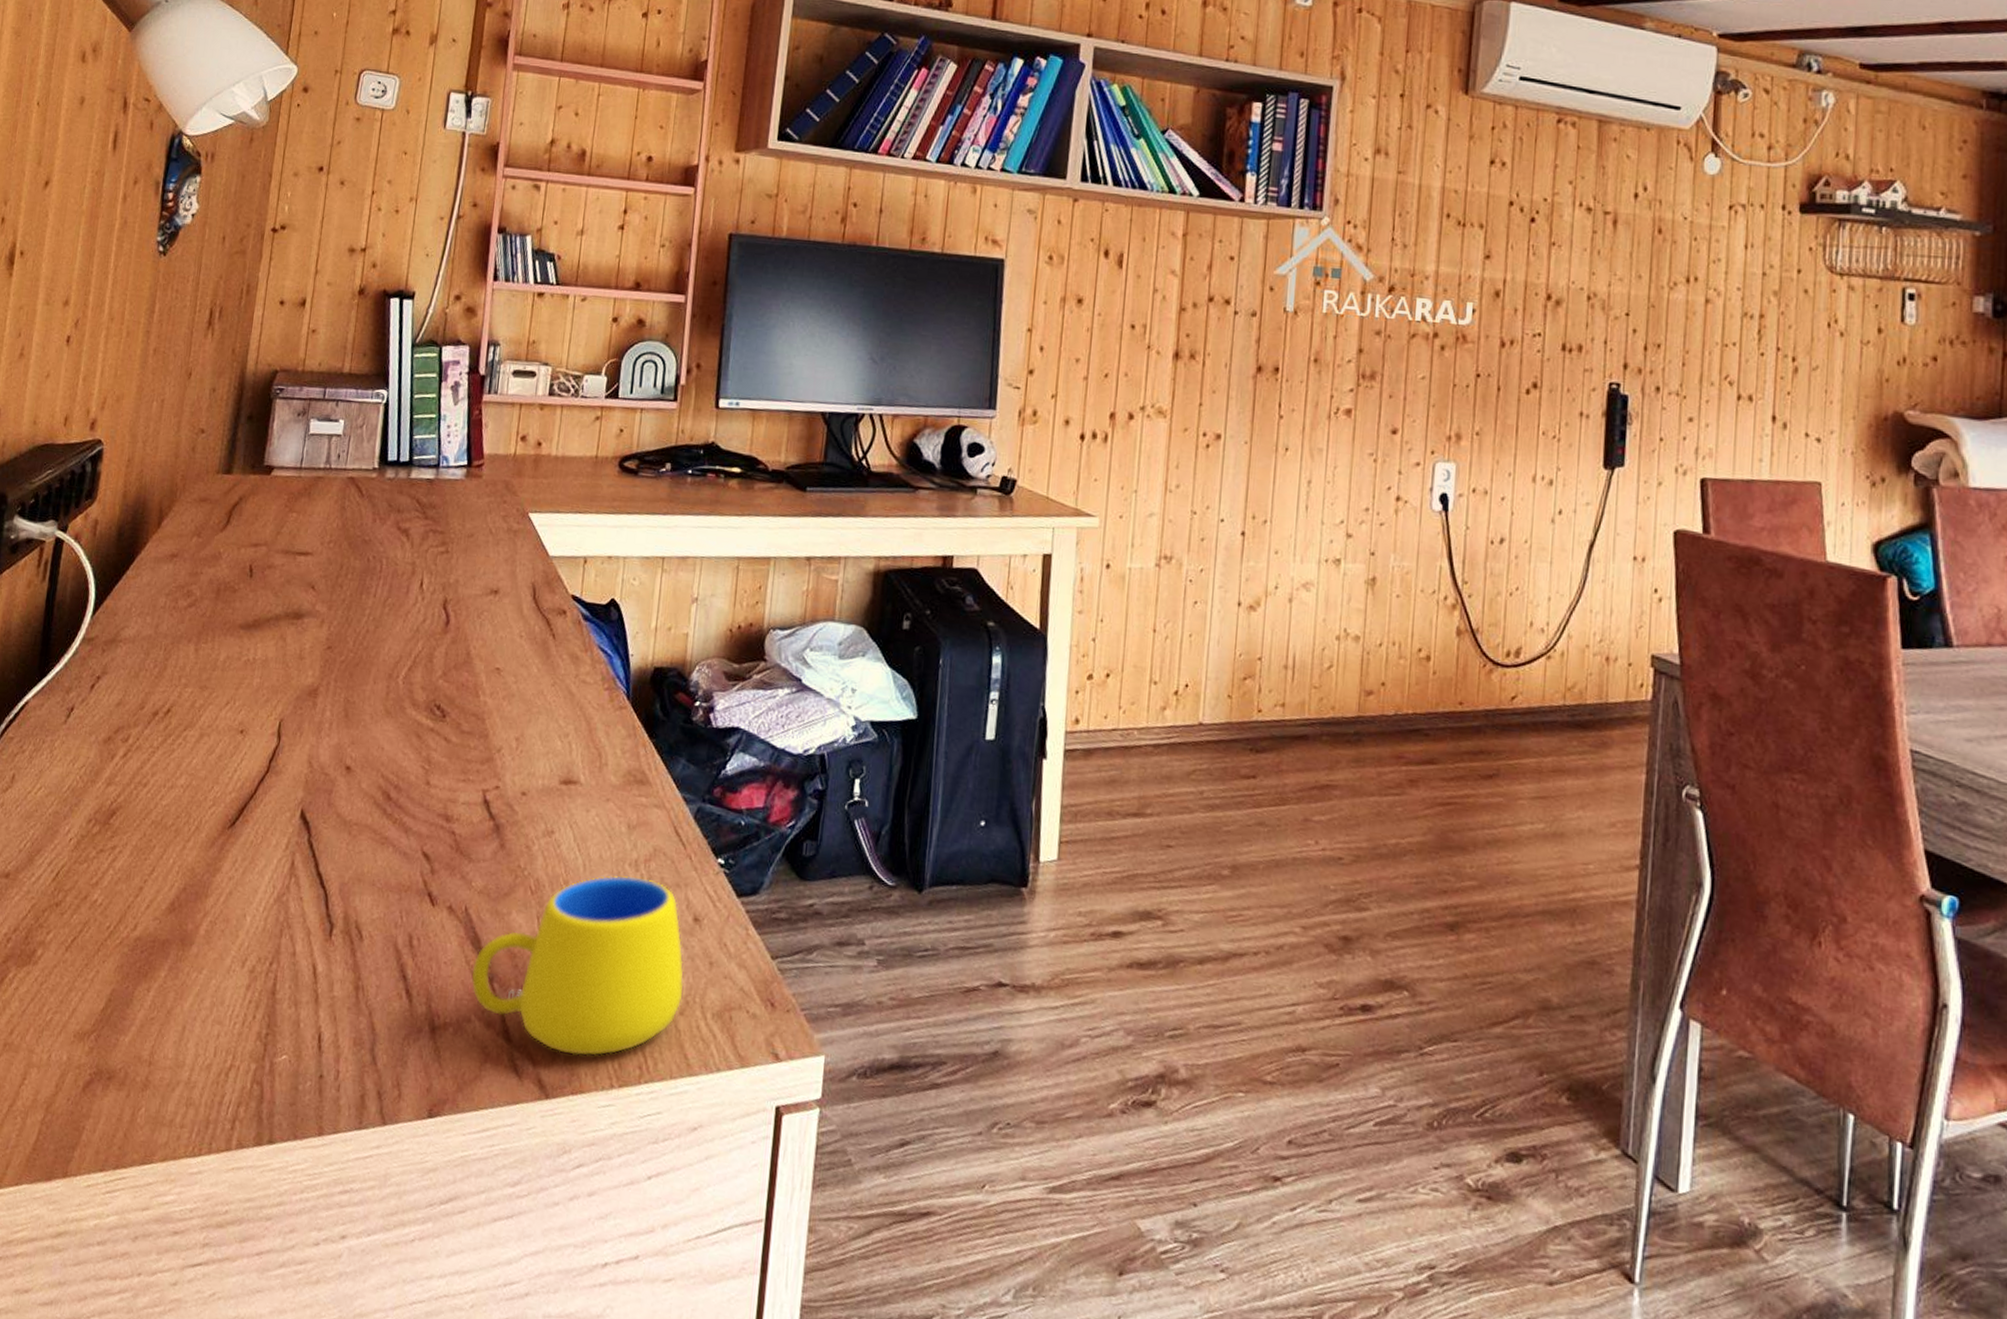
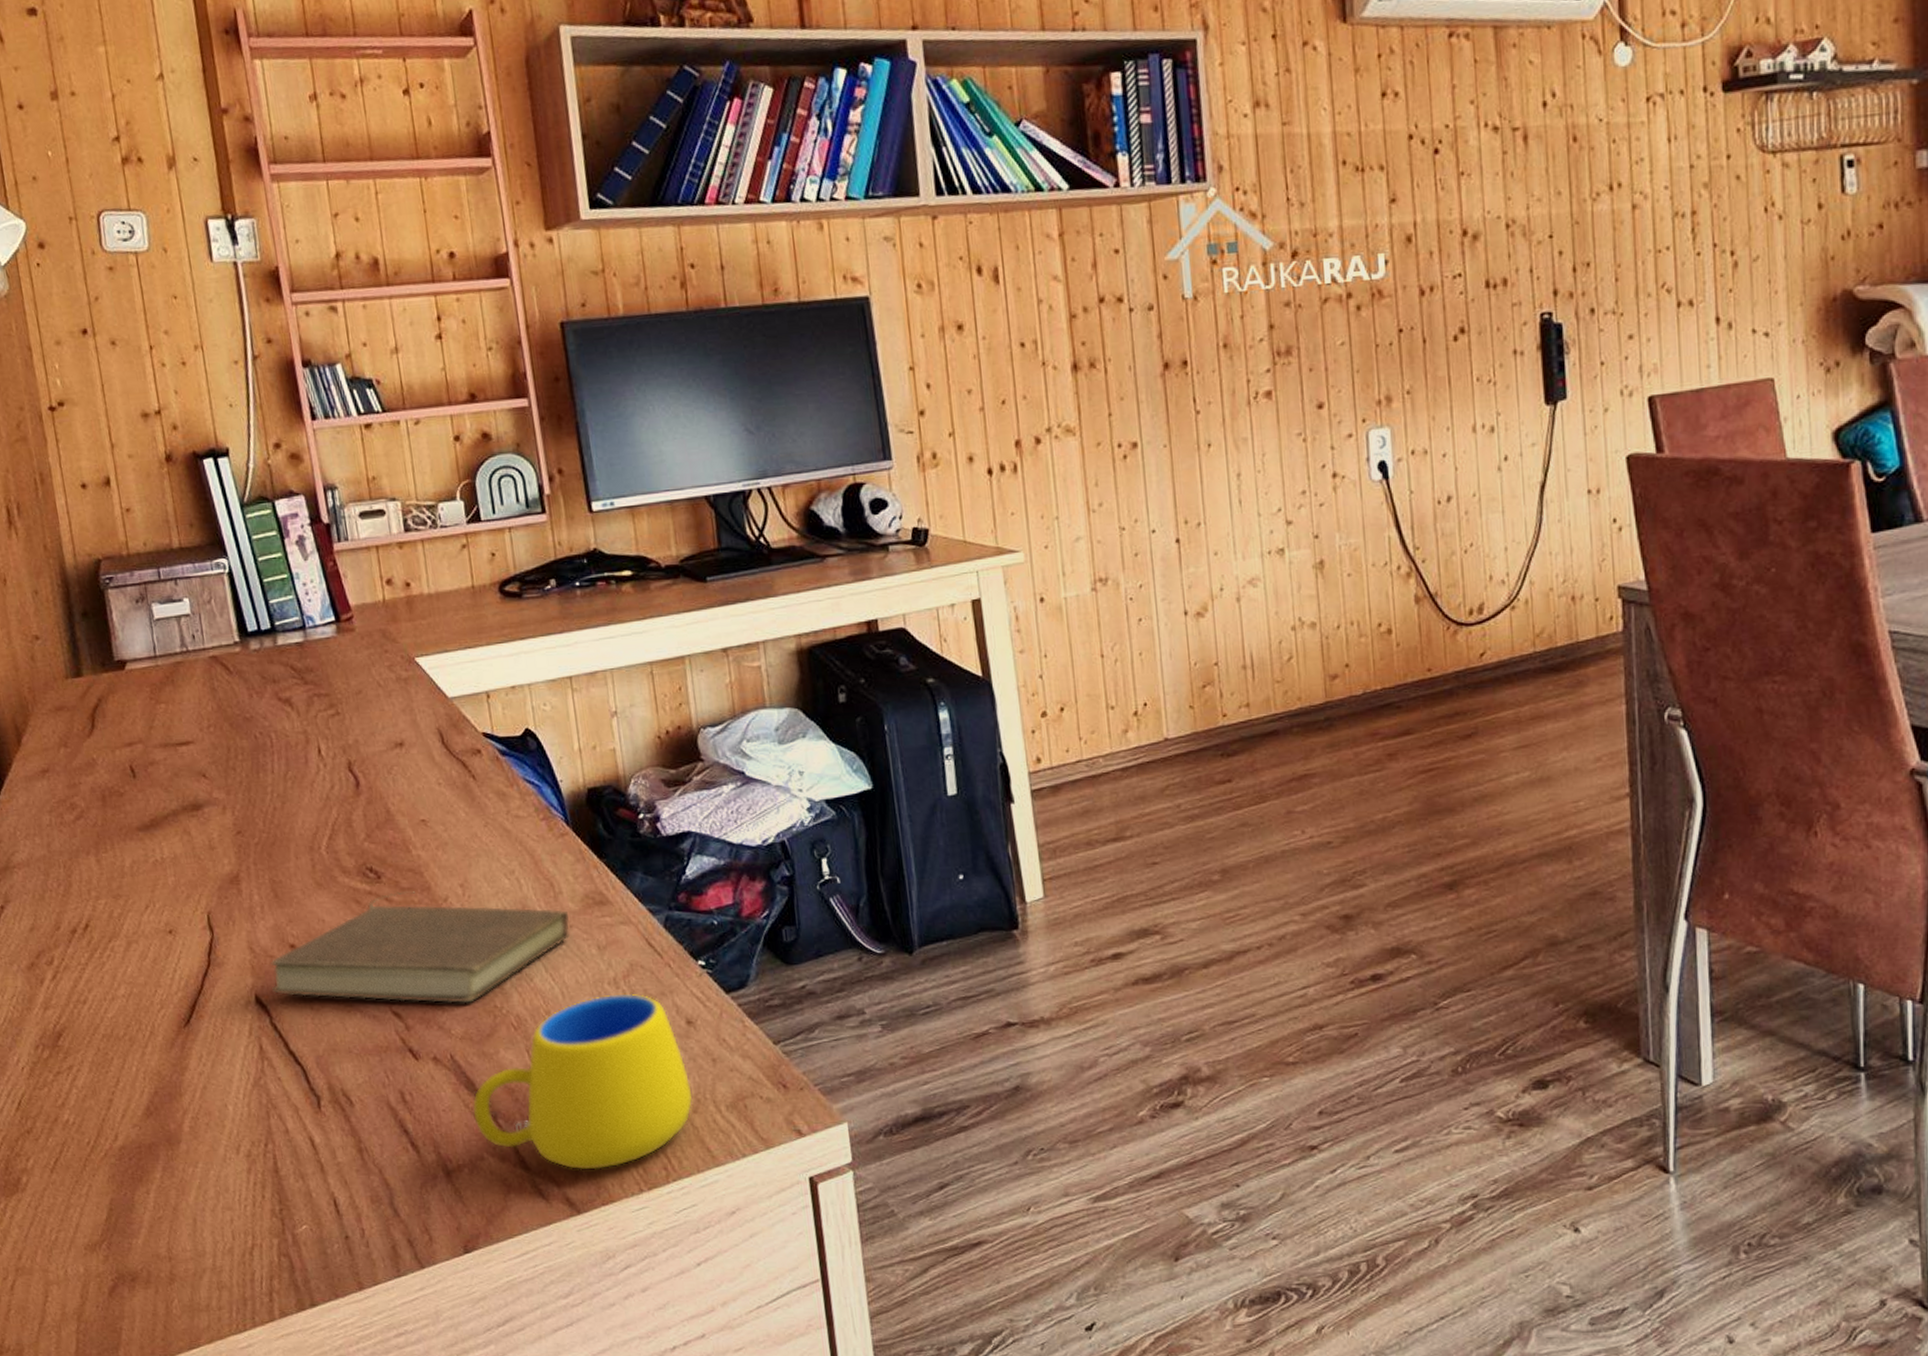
book: none [318,733,608,858] -> present [271,891,570,1003]

